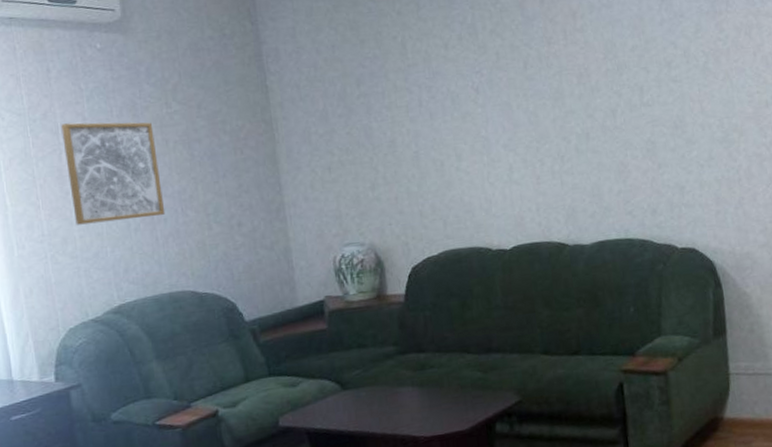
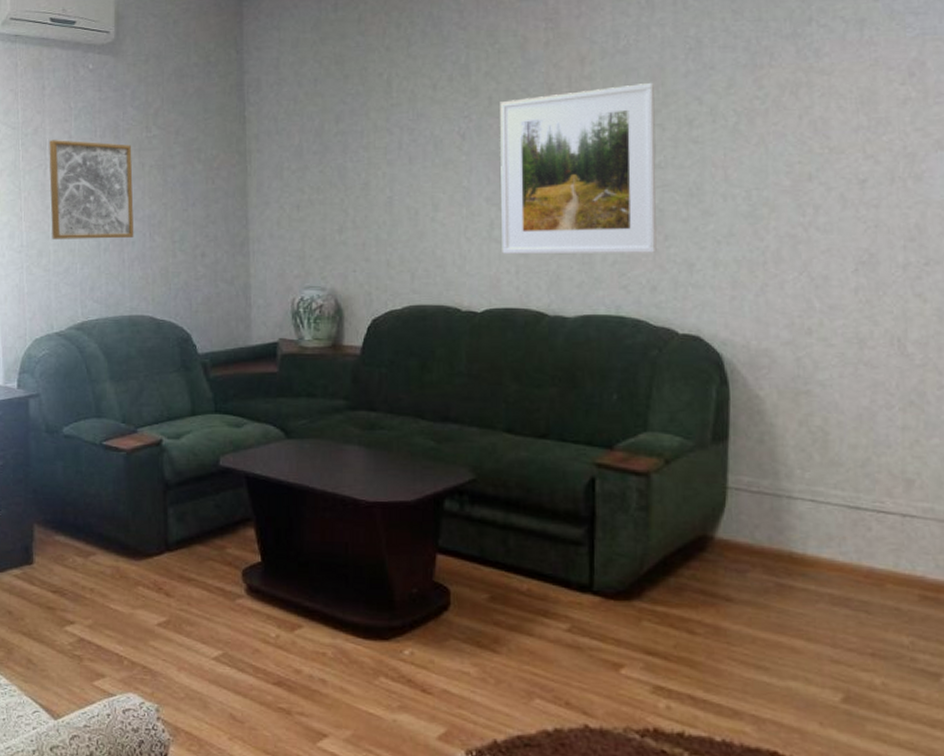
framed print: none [506,31,653,194] -> present [500,82,657,254]

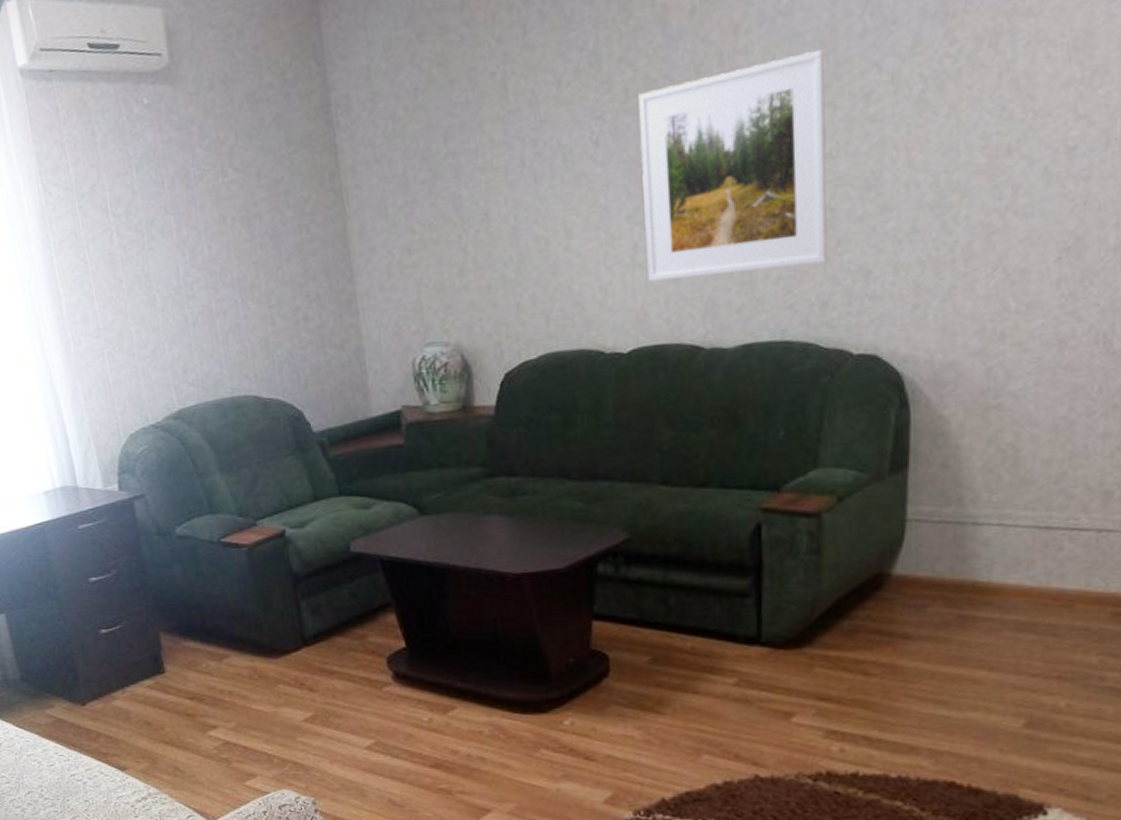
wall art: present [49,140,134,239] -> none [110,194,225,318]

